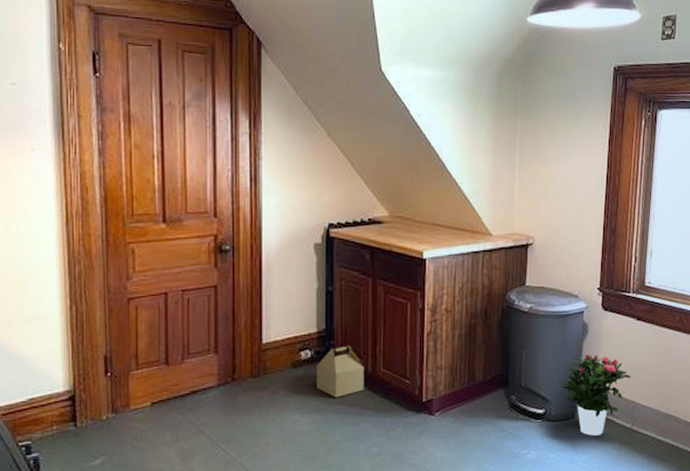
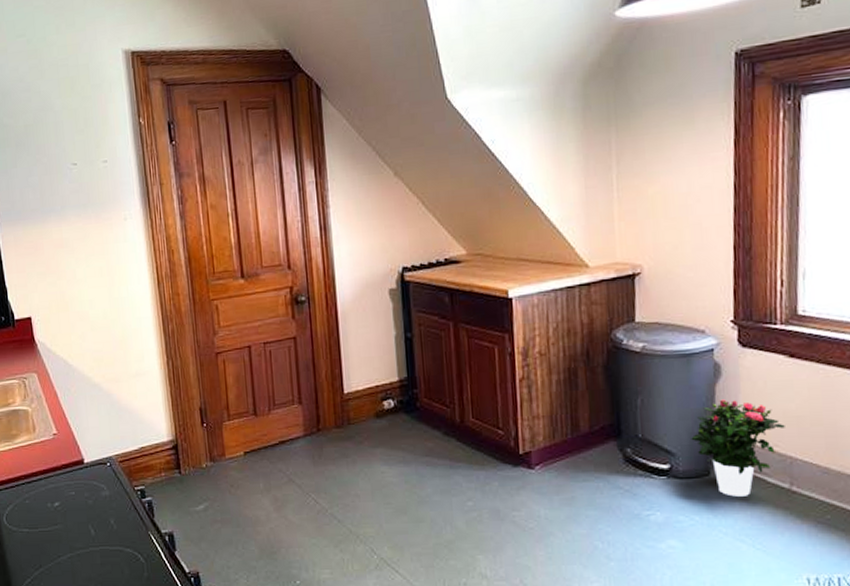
cardboard box: present [316,345,364,398] -> none [400,394,453,450]

